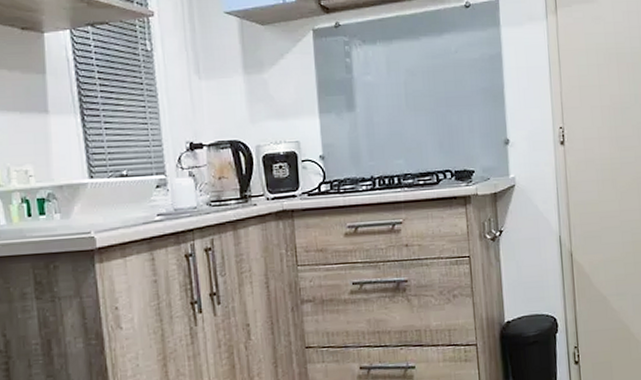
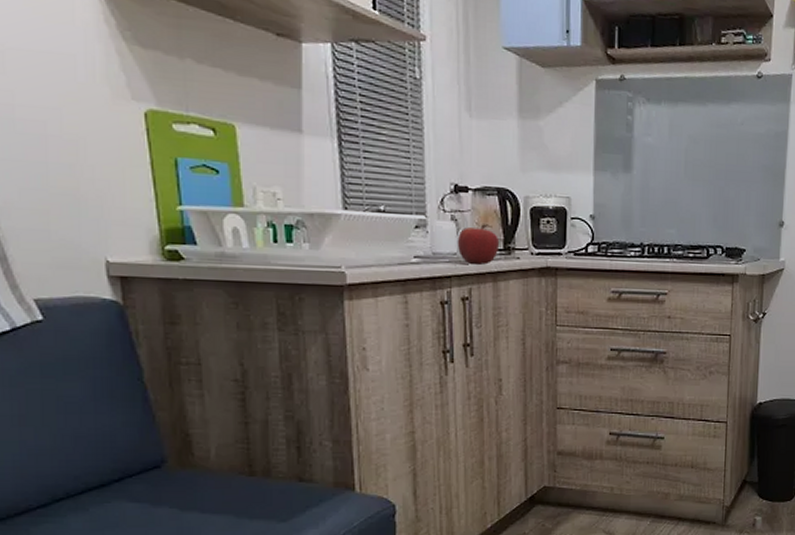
fruit: none [196,176,237,217] -> present [457,224,500,266]

